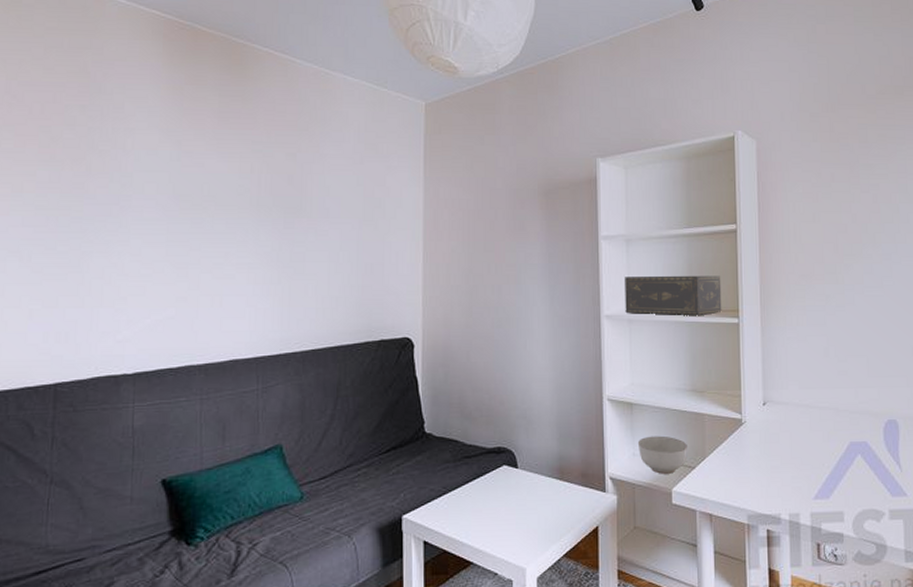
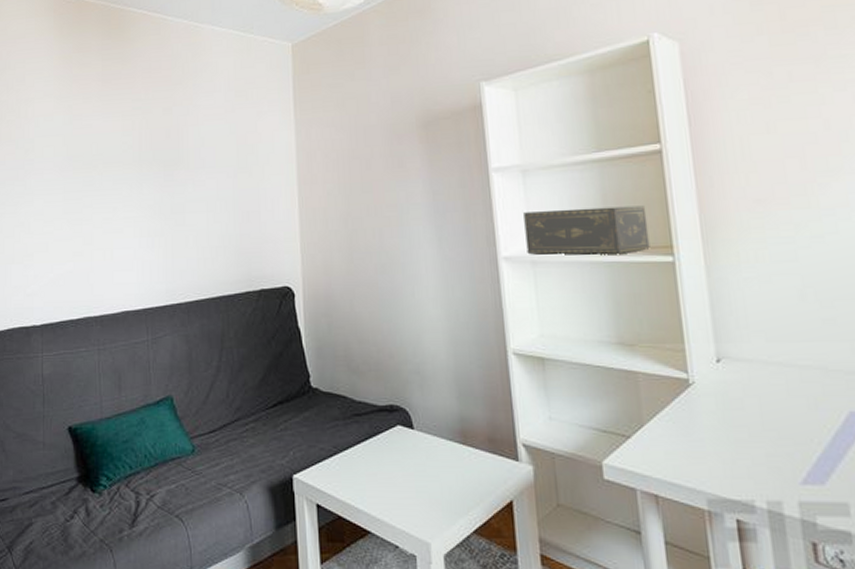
bowl: present [637,435,687,474] -> none [553,397,619,443]

